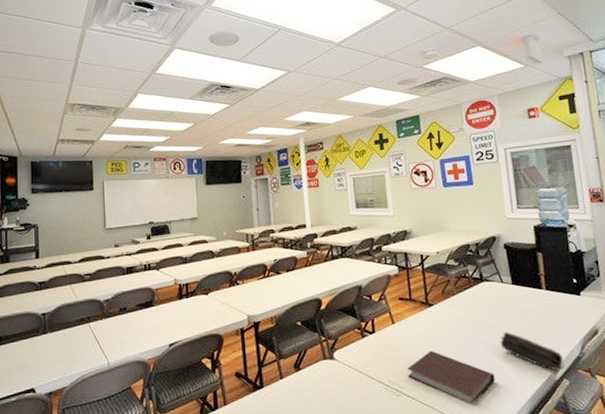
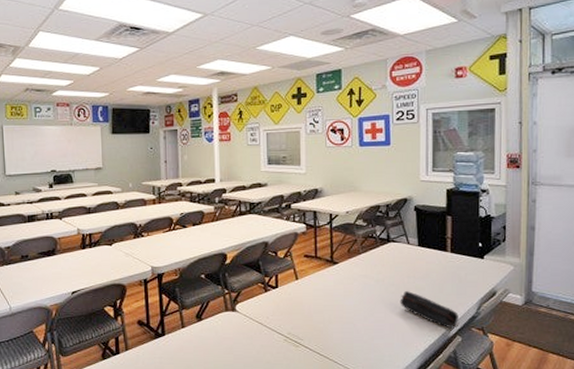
notebook: present [407,350,496,403] -> none [307,306,392,355]

